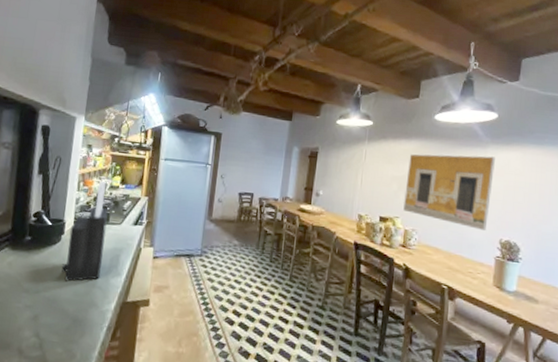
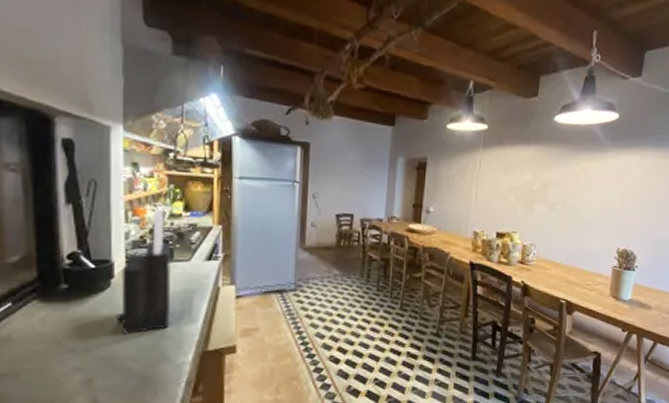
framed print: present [403,154,495,230] -> none [521,161,615,240]

